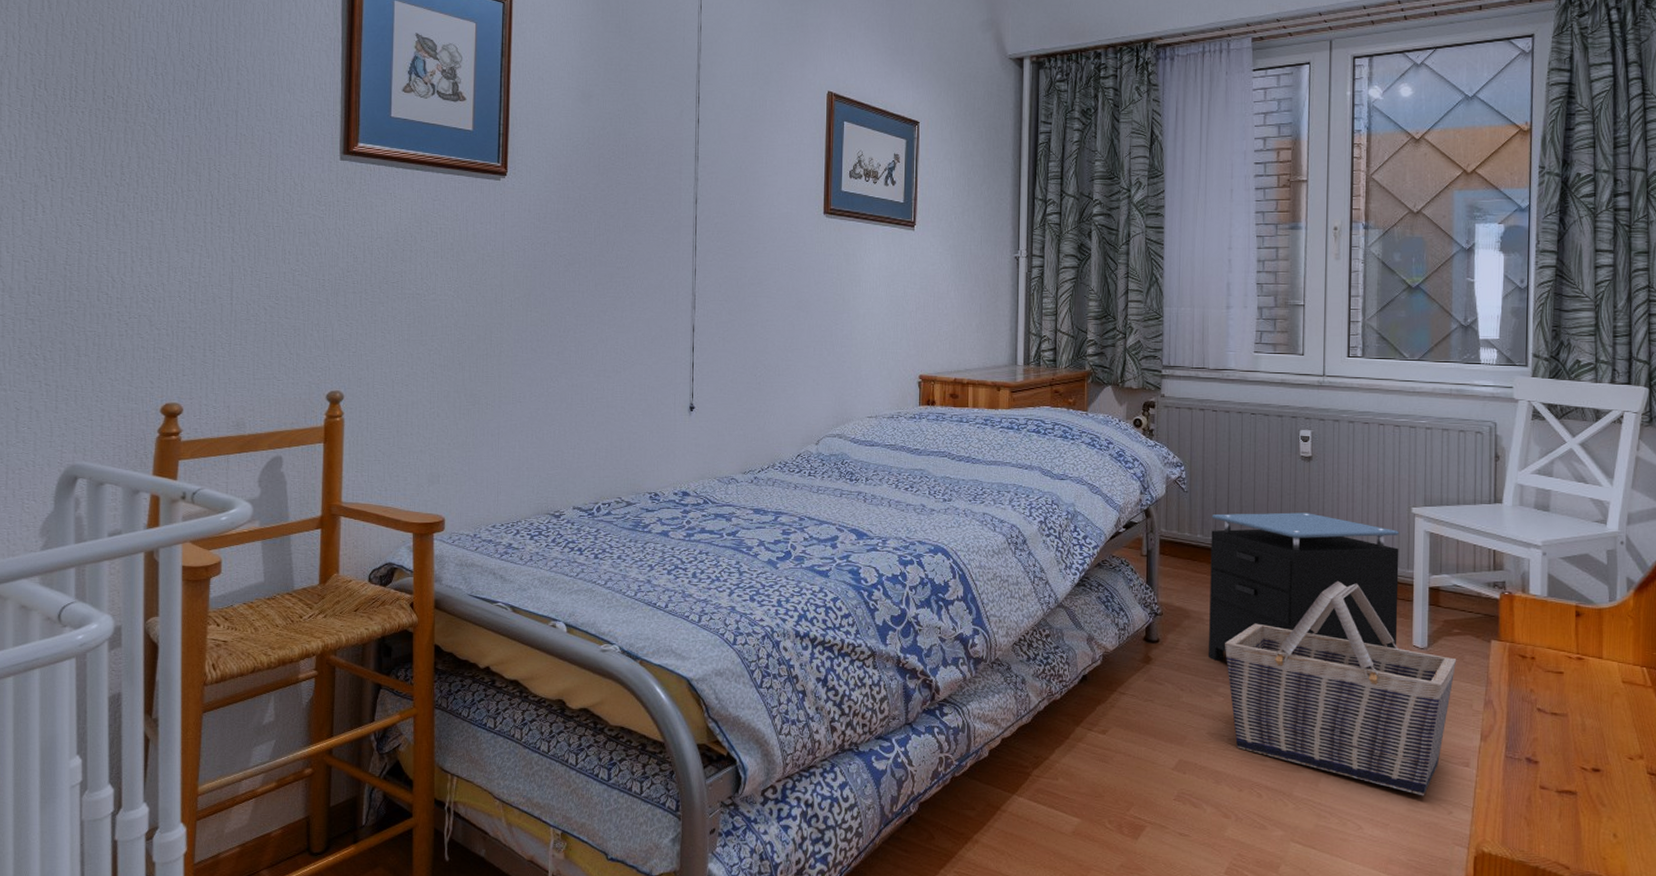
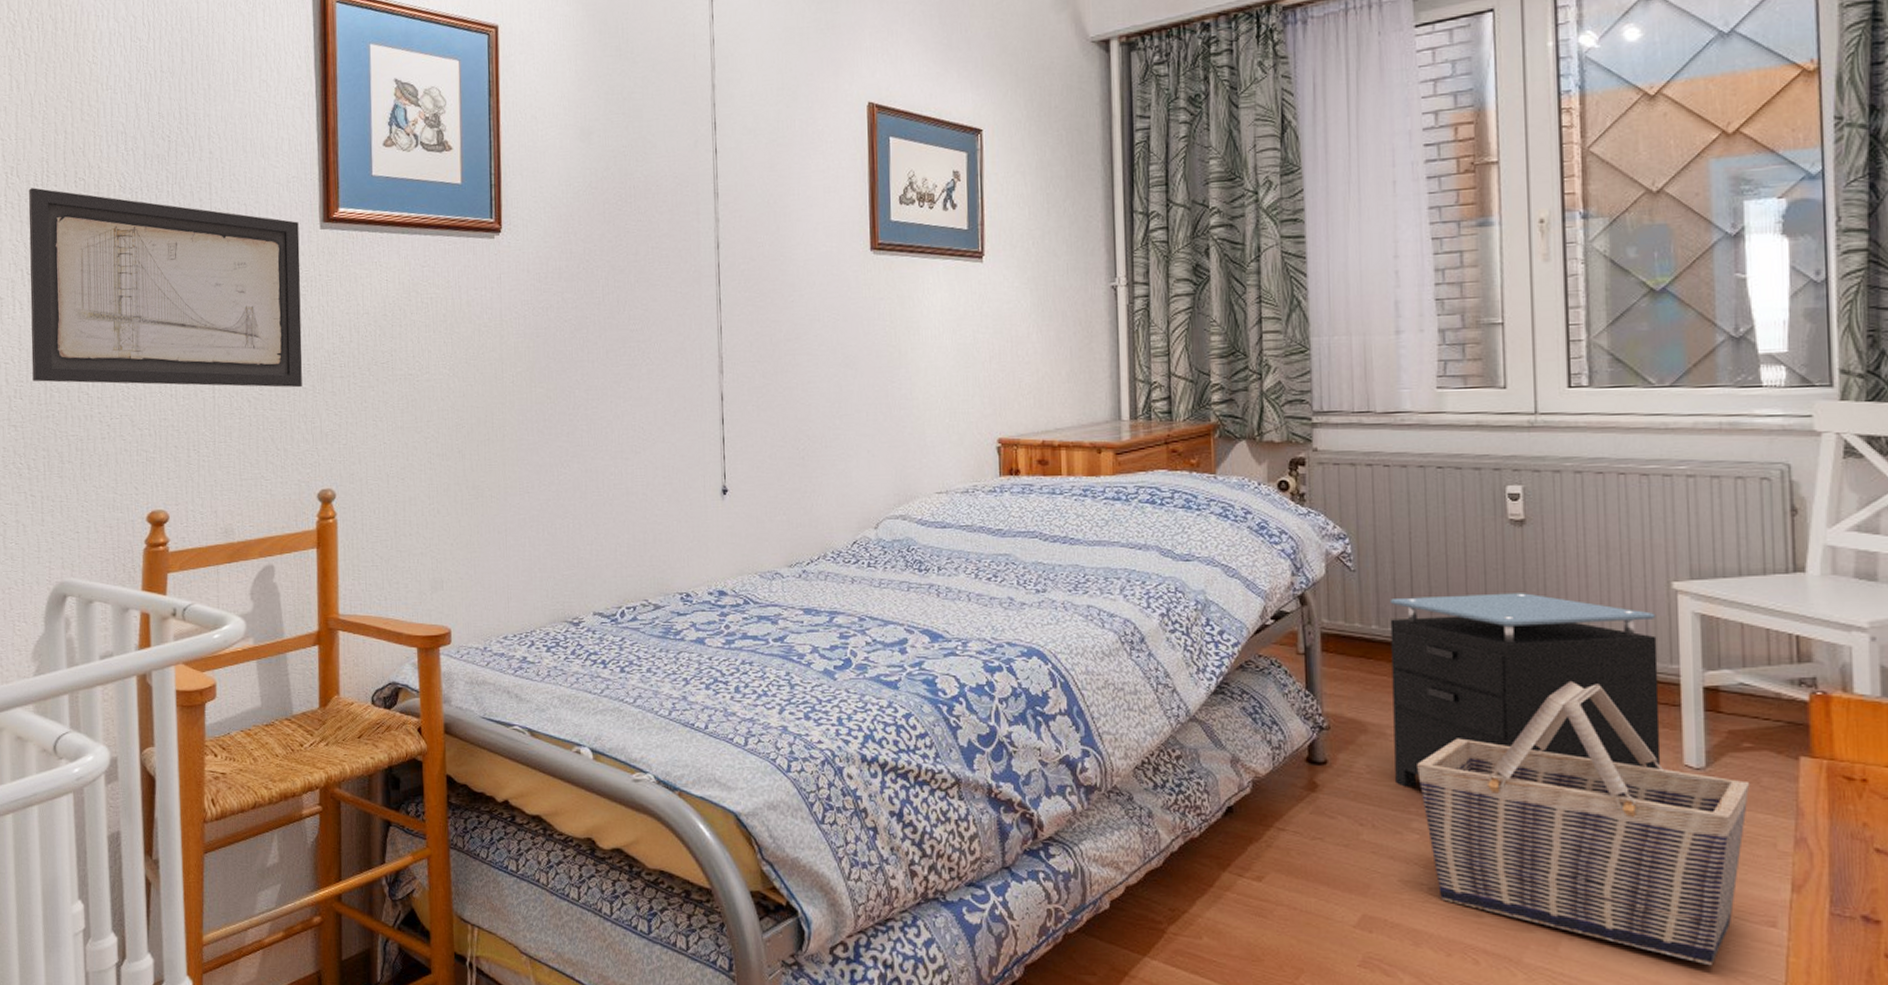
wall art: none [52,101,320,300] -> present [29,187,303,388]

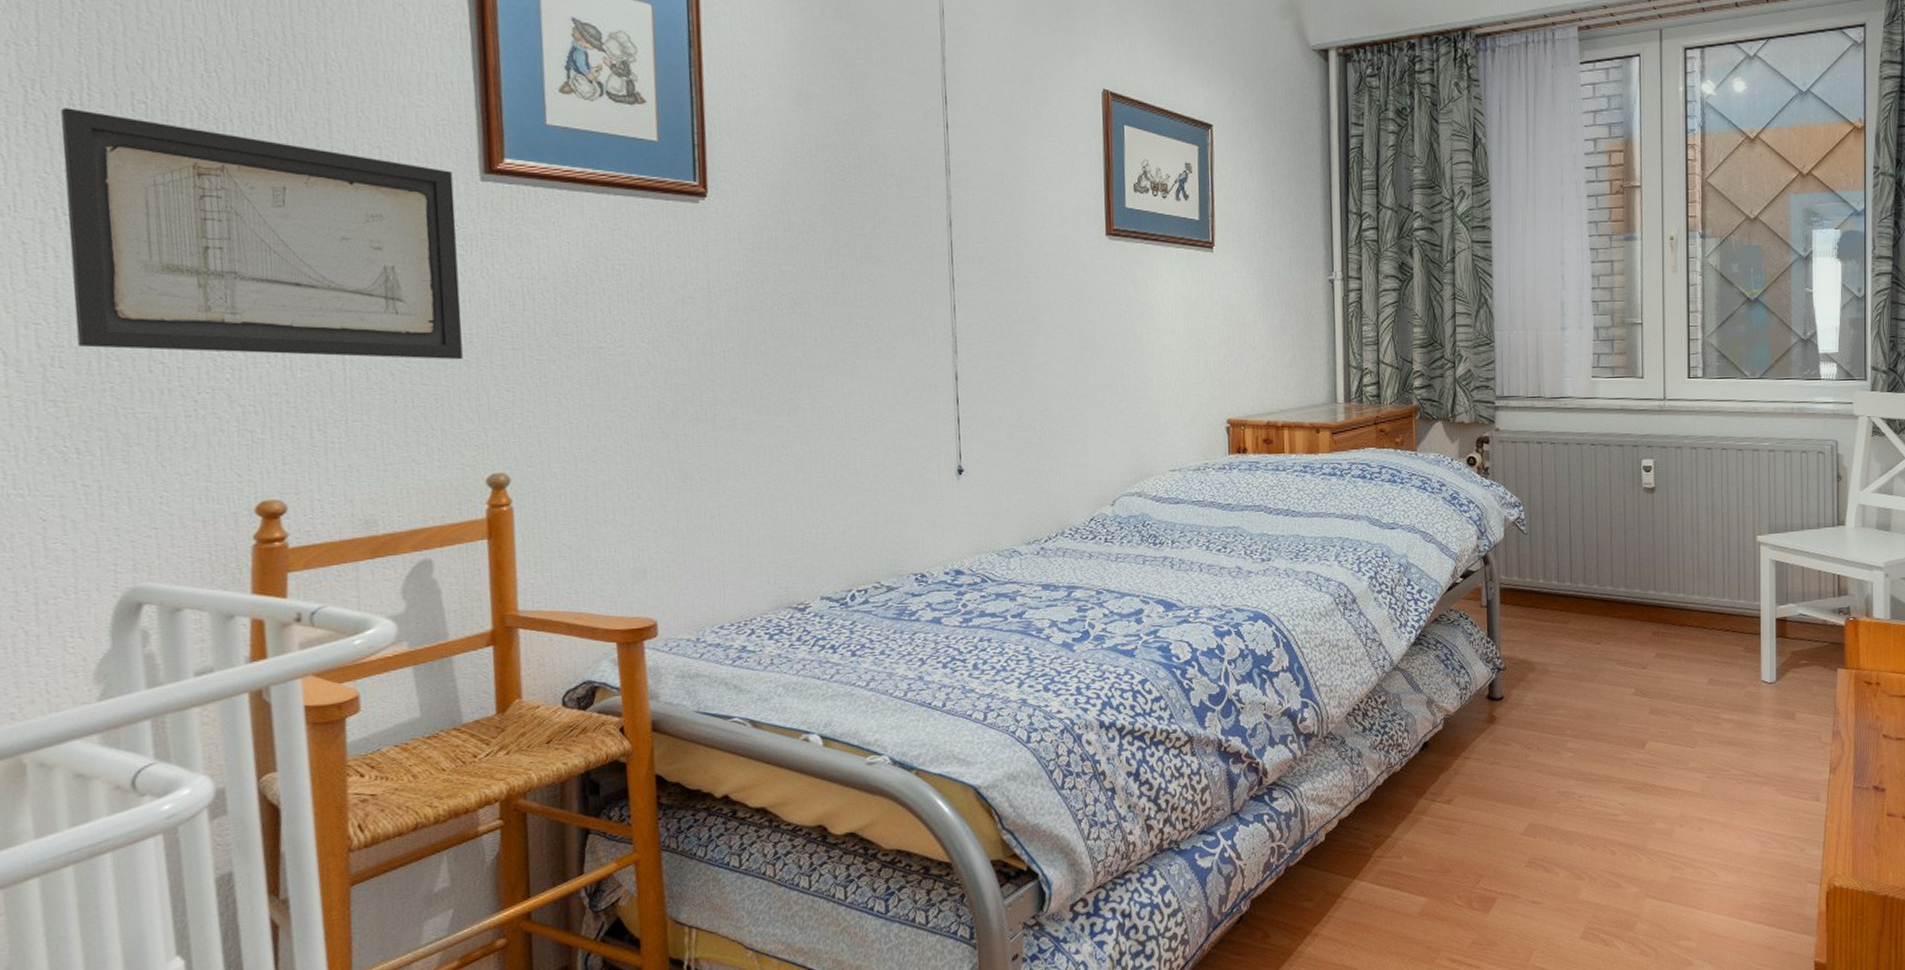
nightstand: present [1389,593,1661,787] -> none [1553,548,1746,714]
basket: present [1417,680,1750,965] -> none [1572,618,1805,835]

